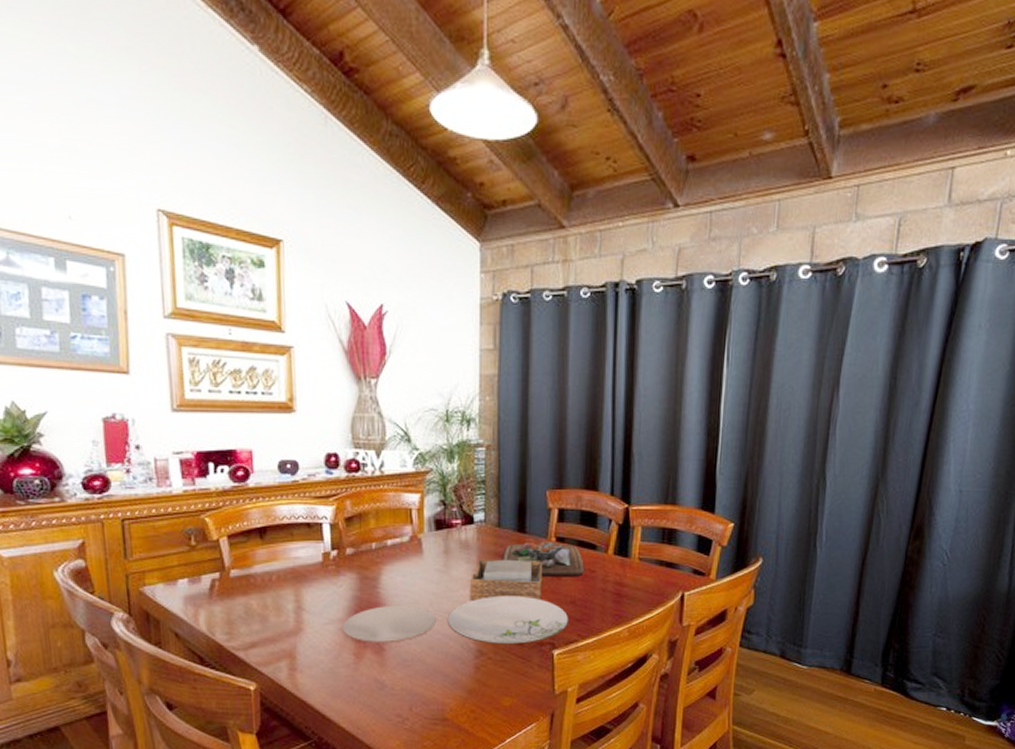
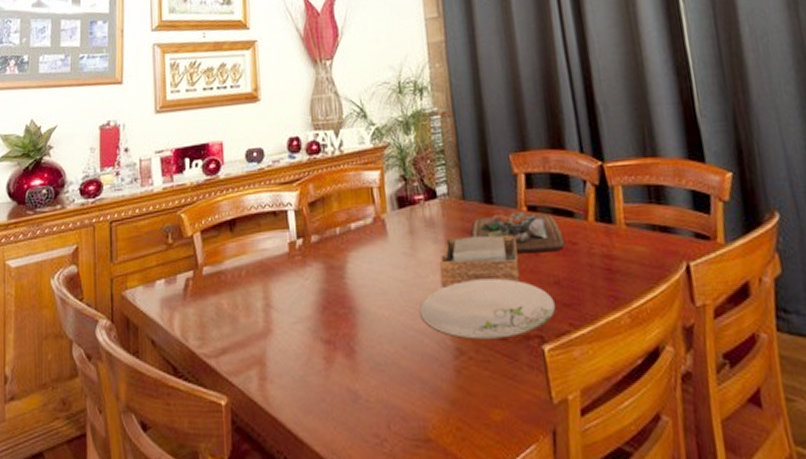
plate: present [343,605,436,643] -> none [312,296,408,344]

